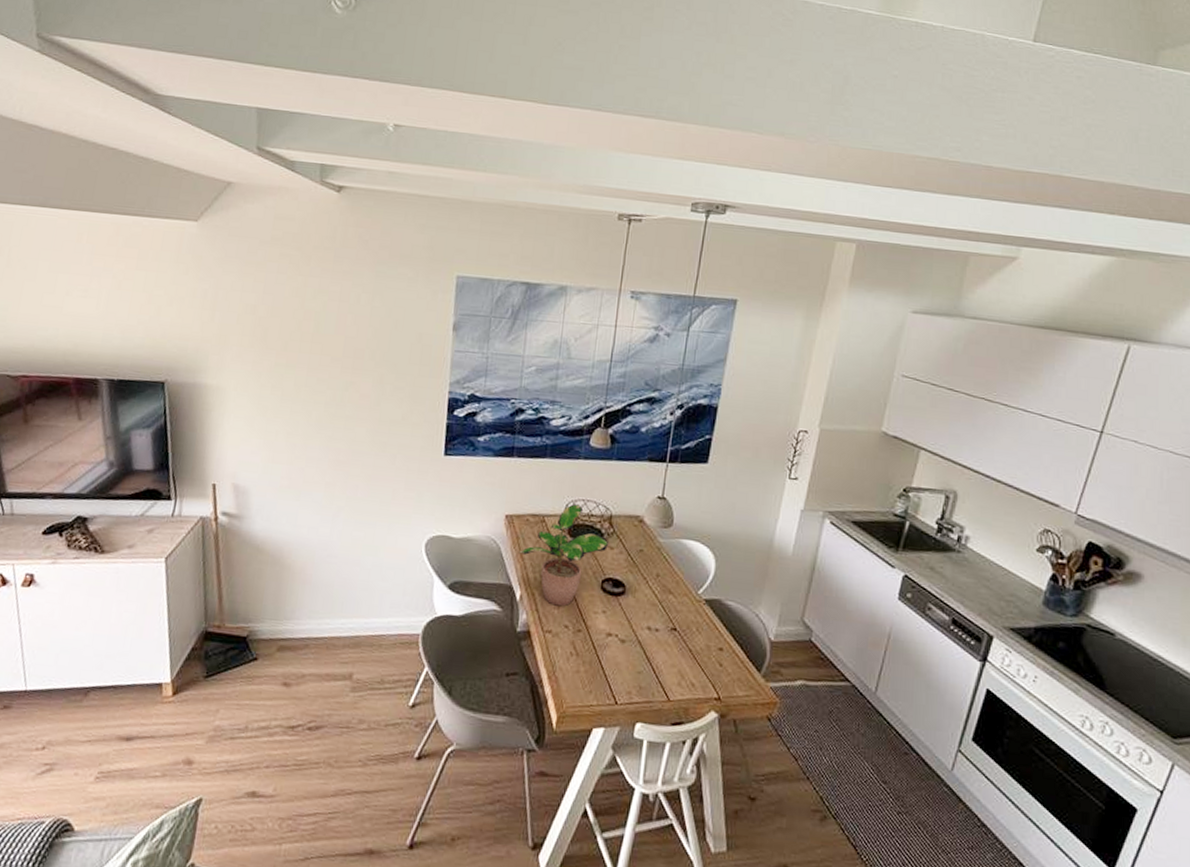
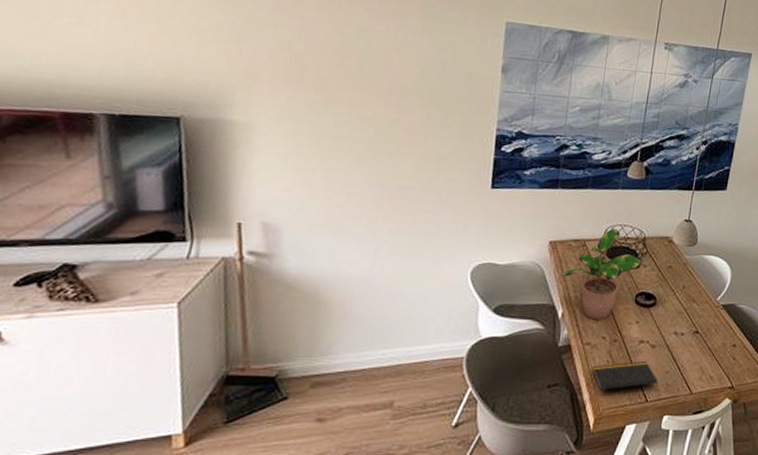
notepad: none [554,656,629,691] -> present [592,360,658,390]

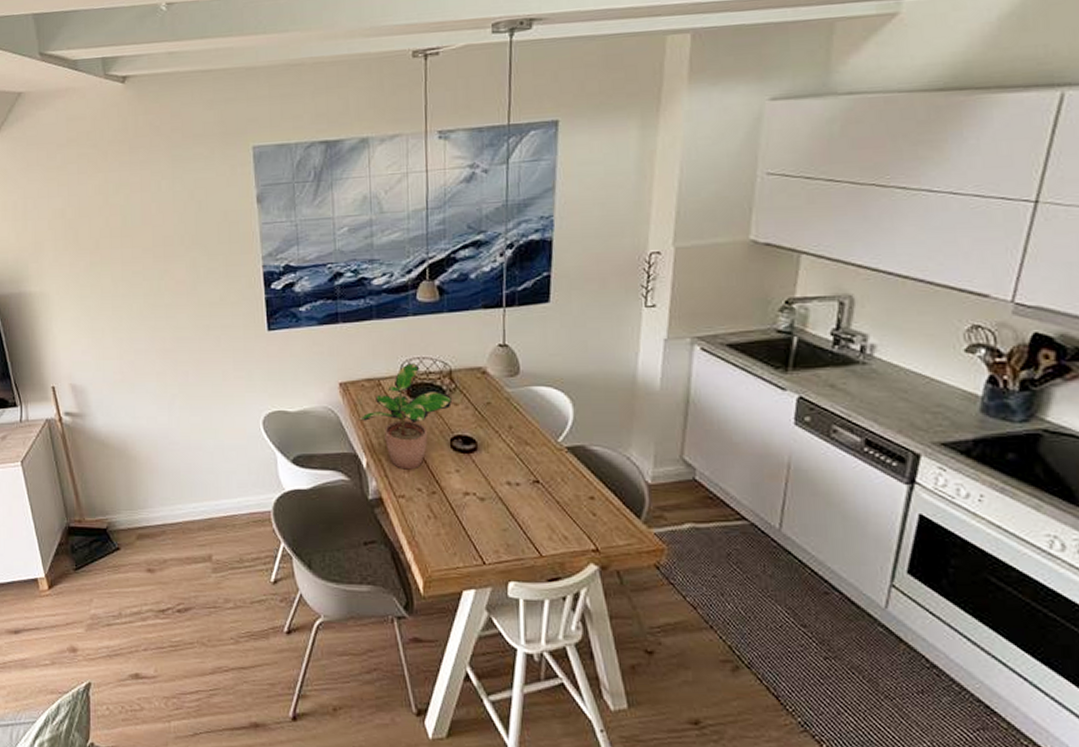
notepad: present [592,360,658,390] -> none [412,516,496,549]

